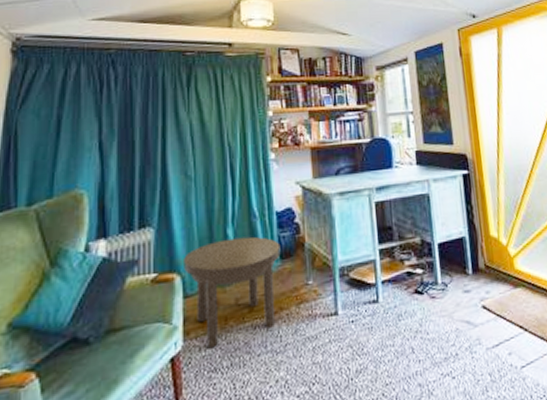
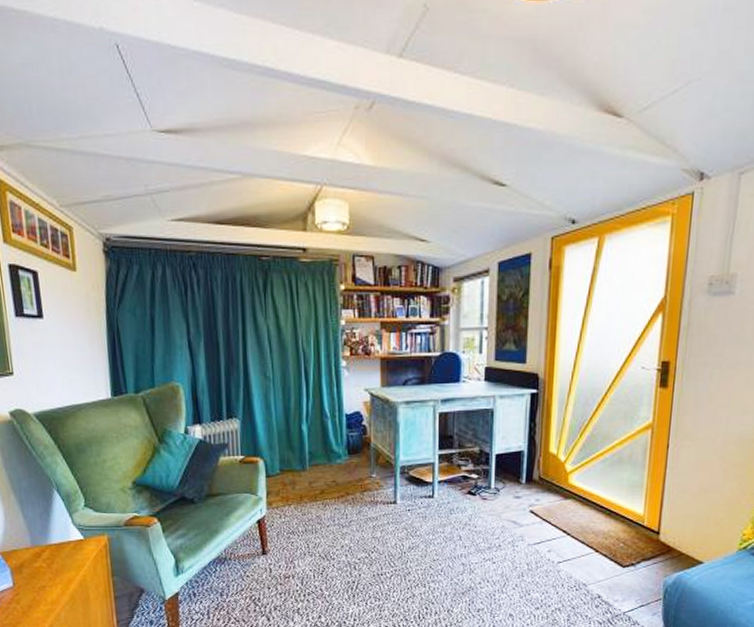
side table: present [184,236,281,349] -> none [265,433,349,517]

